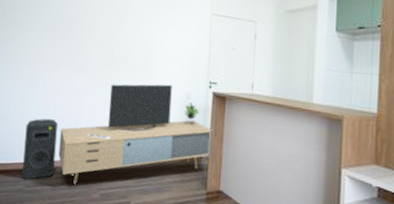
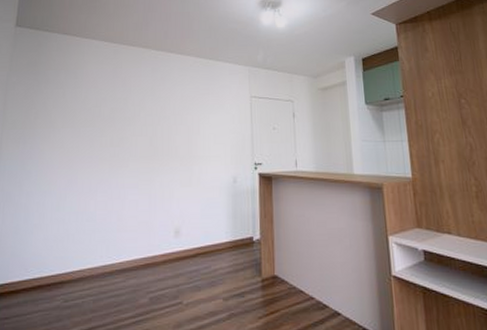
speaker: present [21,118,59,180] -> none [58,219,100,294]
media console: present [58,84,212,184] -> none [101,169,262,290]

